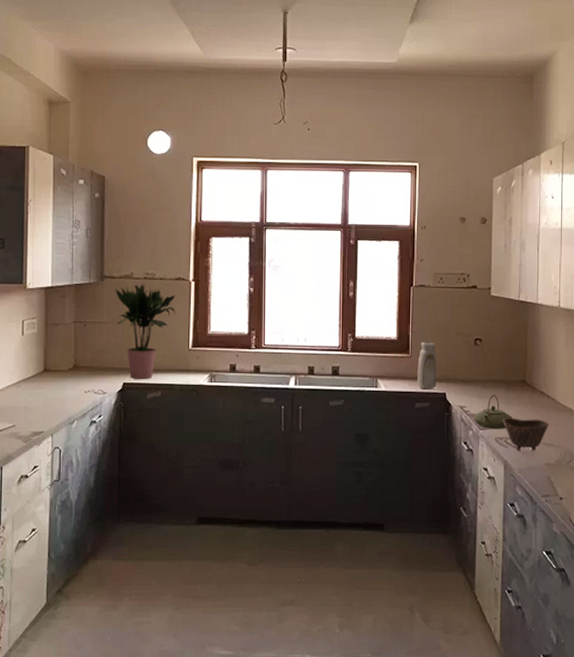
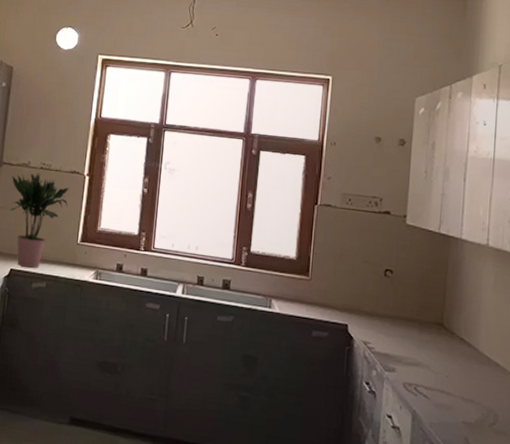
vase: present [417,342,438,388] -> none [316,265,341,318]
teapot: present [473,394,513,429] -> none [378,333,426,375]
bowl: present [503,418,549,452] -> none [413,362,470,406]

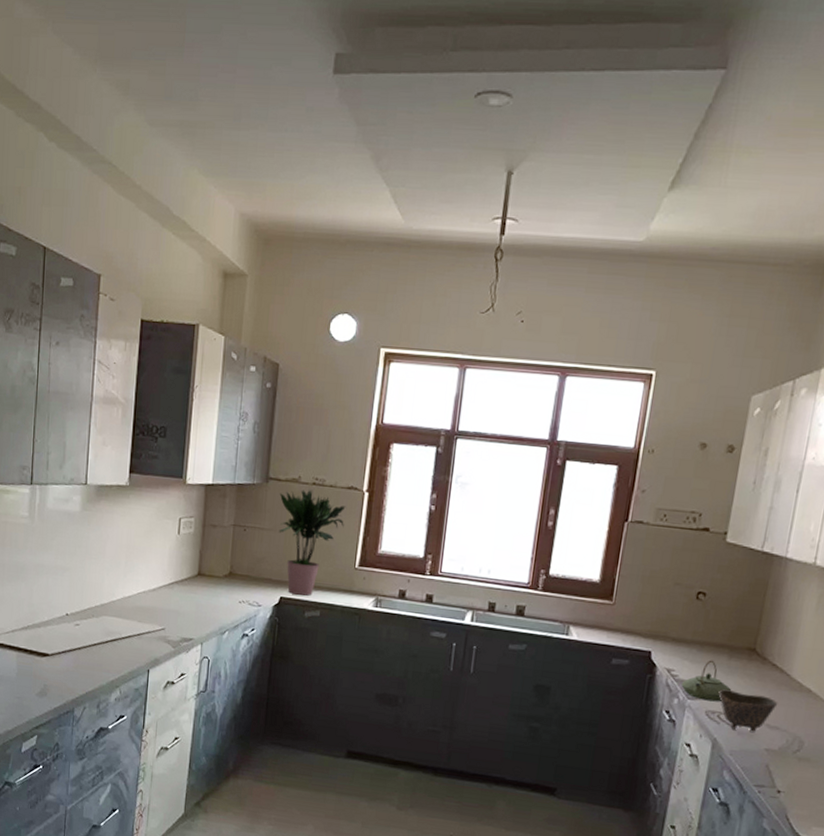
teapot: none [378,333,426,375] -> present [681,660,732,702]
bowl: none [413,362,470,406] -> present [718,689,778,733]

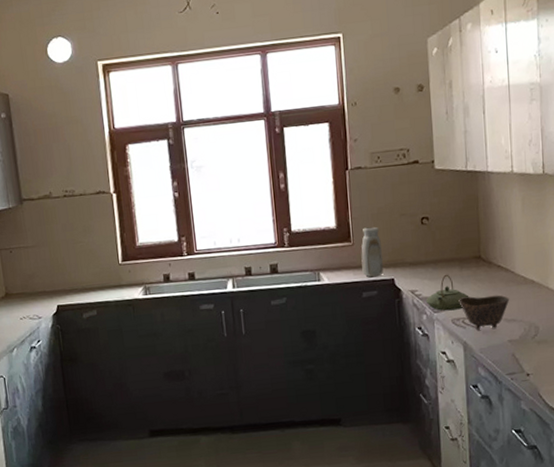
potted plant: present [278,489,346,596] -> none [35,202,101,301]
vase: none [617,588,648,645] -> present [361,226,384,277]

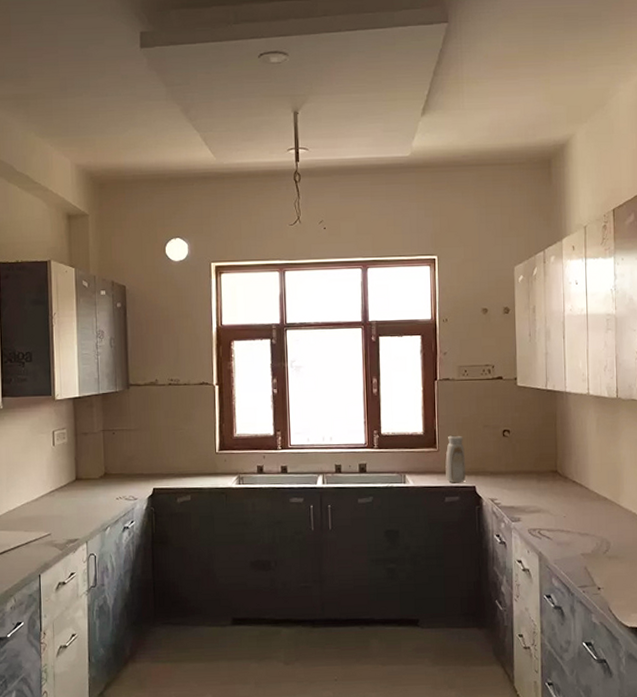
teapot: present [426,274,469,311] -> none [504,485,546,521]
bowl: present [458,295,510,330] -> none [535,509,584,542]

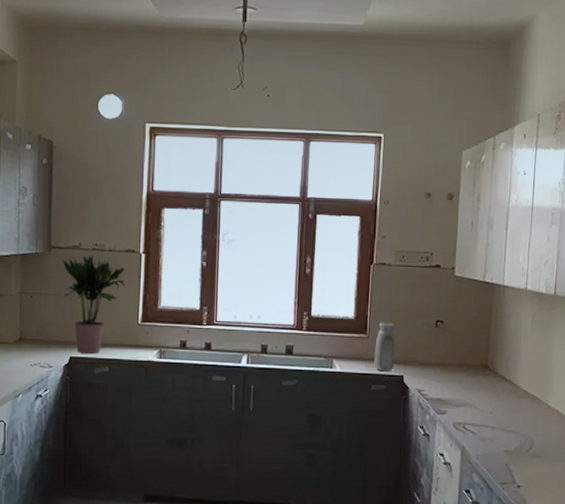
potted plant: none [140,389,201,484] -> present [62,254,125,353]

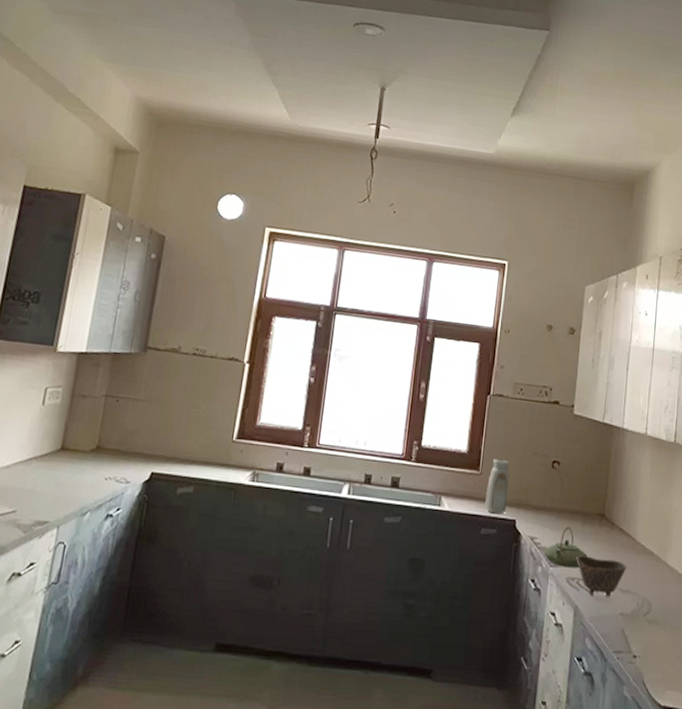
potted plant: present [62,254,125,353] -> none [154,359,226,471]
teapot: none [431,378,472,414] -> present [543,526,588,569]
bowl: none [462,403,510,438] -> present [576,555,627,598]

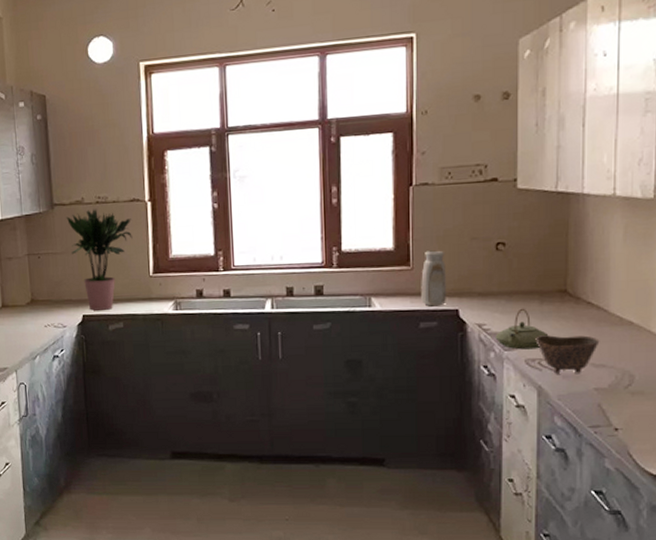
potted plant: none [154,359,226,471] -> present [66,208,133,311]

